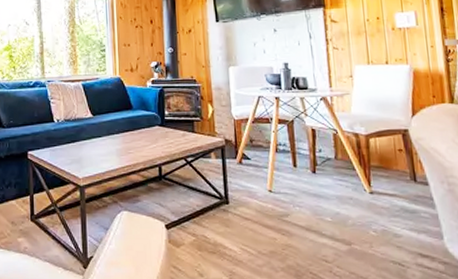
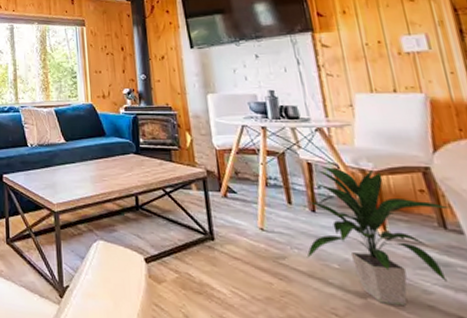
indoor plant: none [306,131,421,248] -> present [306,166,451,305]

